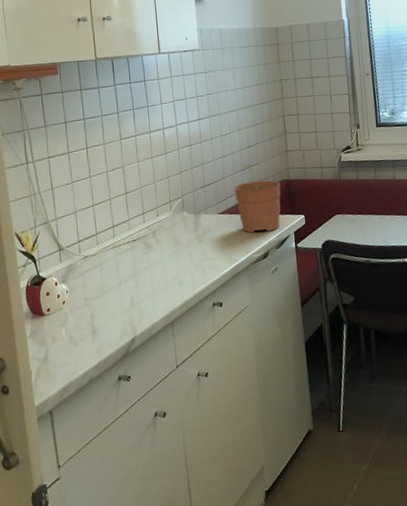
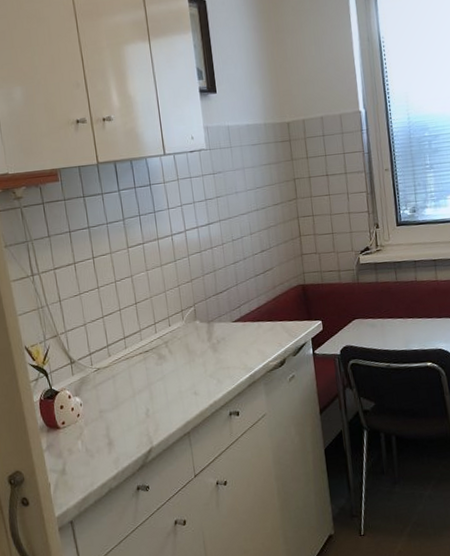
plant pot: present [233,163,281,233] -> none [247,268,297,341]

